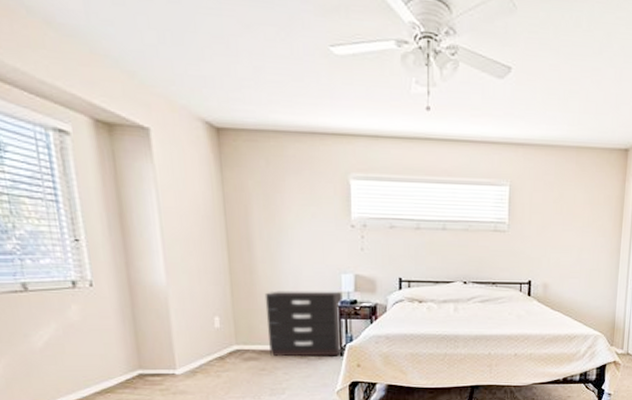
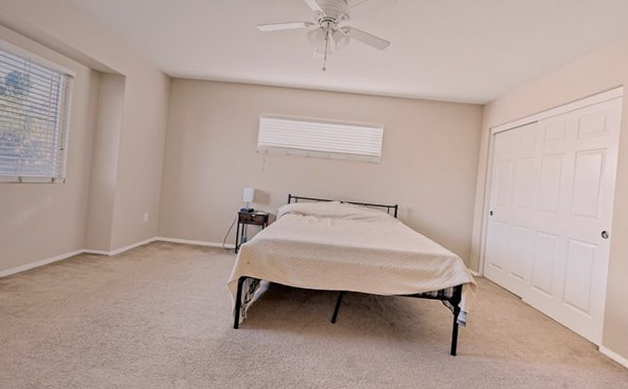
dresser: present [264,291,346,357] -> none [181,196,243,254]

